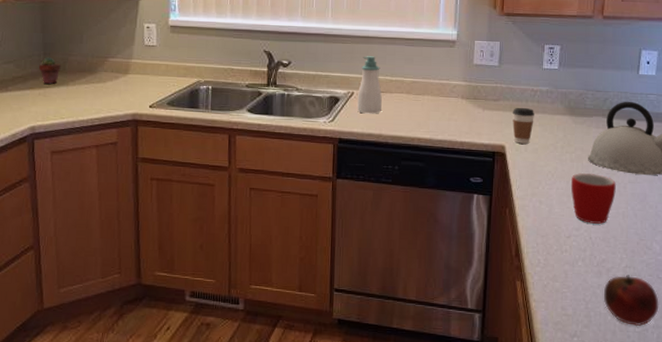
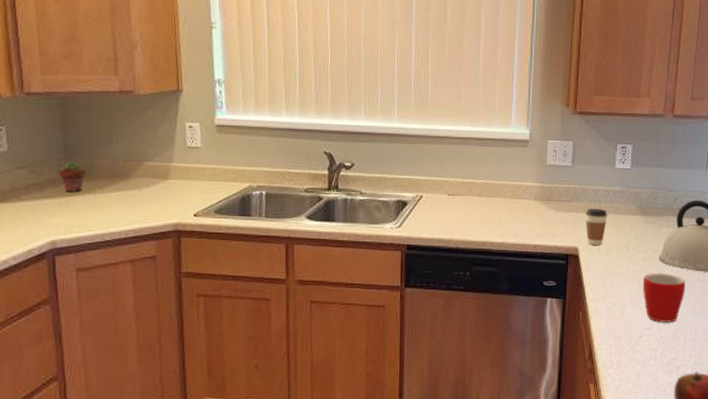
soap bottle: present [357,56,382,114] -> none [427,157,452,218]

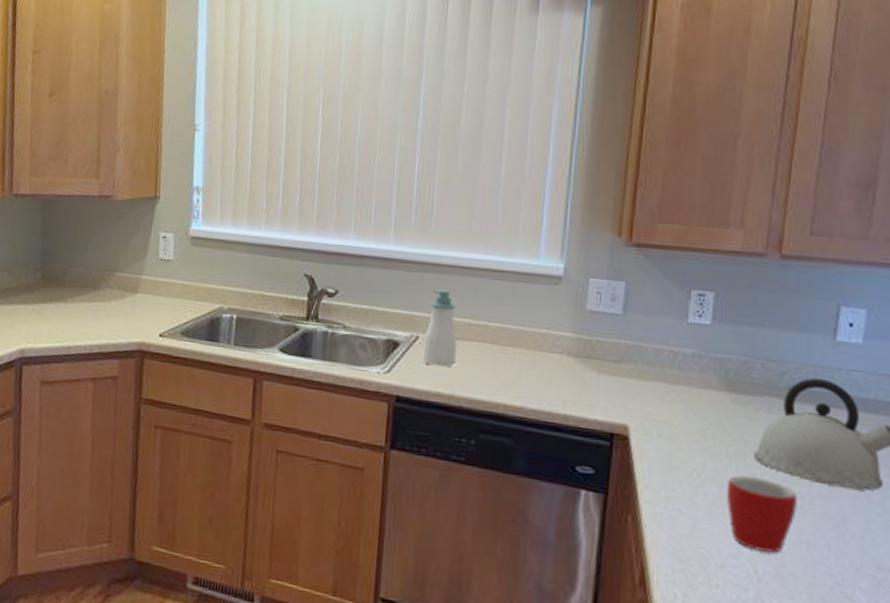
potted succulent: present [59,161,86,192] -> none [35,266,60,299]
soap bottle: none [427,157,452,218] -> present [423,289,457,368]
coffee cup: present [586,208,607,245] -> none [640,374,674,426]

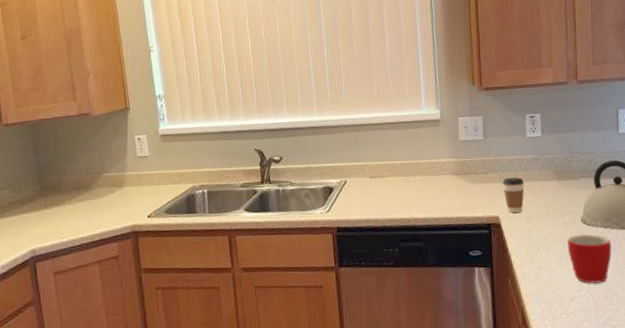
soap bottle: present [423,289,457,368] -> none [351,143,376,200]
coffee cup: none [640,374,674,426] -> present [503,177,525,213]

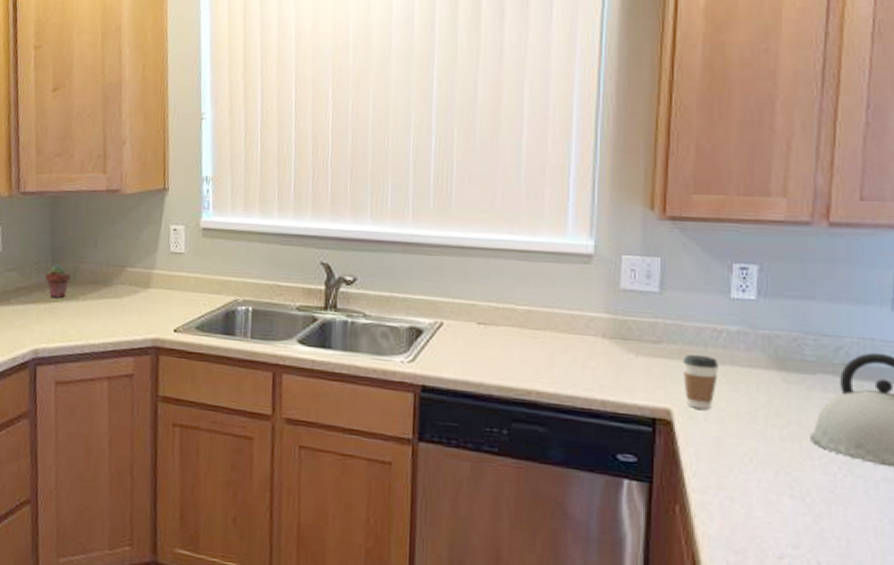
potted succulent: none [35,179,56,205] -> present [46,264,71,298]
mug: present [567,234,612,284] -> none [781,459,861,542]

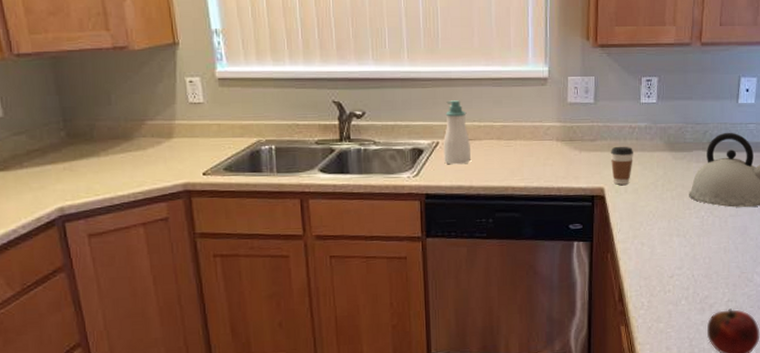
potted succulent: present [46,264,71,298] -> none [59,124,88,156]
soap bottle: none [448,273,484,354] -> present [443,100,471,165]

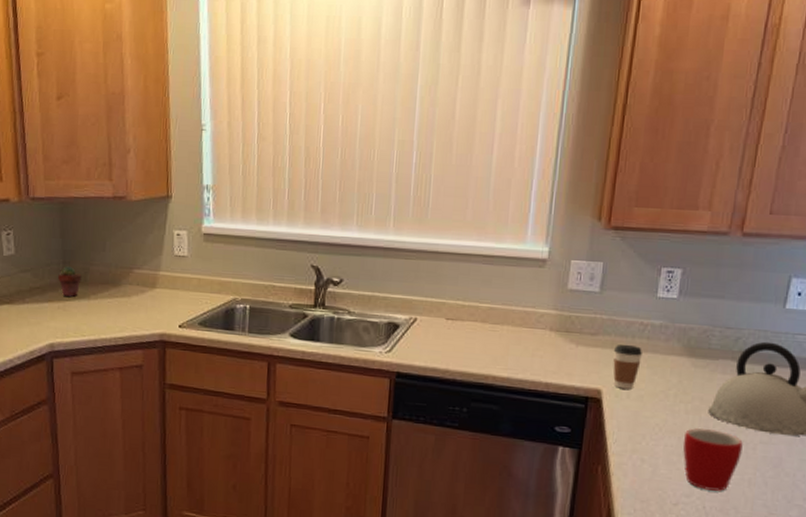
potted succulent: none [59,124,88,156] -> present [58,266,82,297]
soap bottle: present [443,100,471,165] -> none [420,275,451,345]
mug: none [672,210,717,261] -> present [683,428,743,491]

